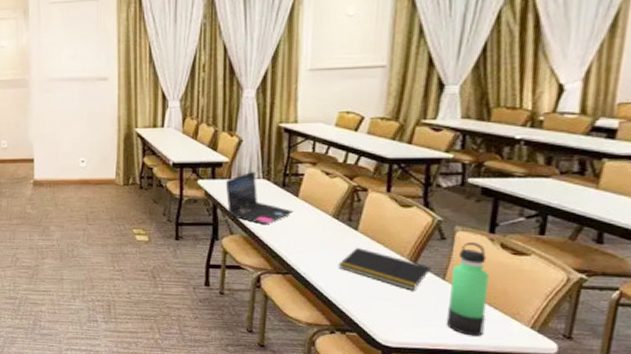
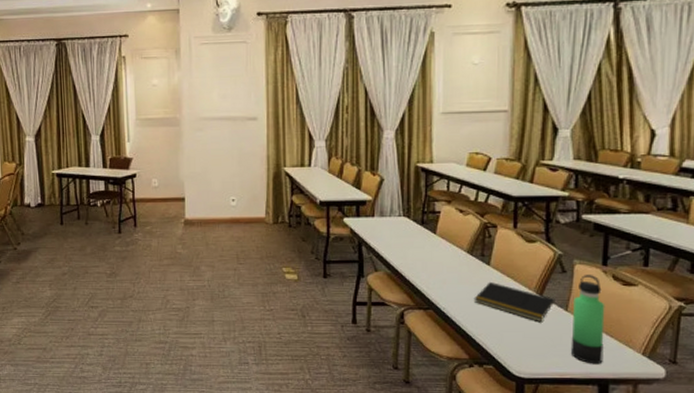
laptop: present [225,171,294,224] -> none [369,209,433,260]

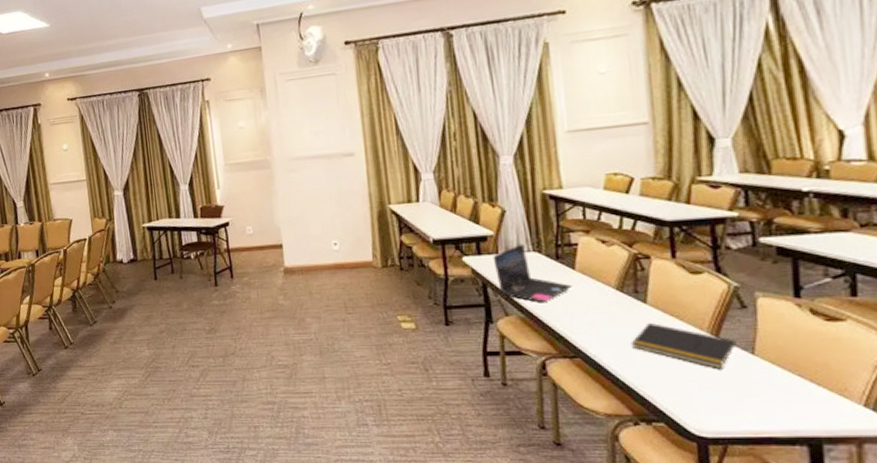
laptop: none [369,209,433,260] -> present [492,243,573,302]
thermos bottle: present [570,274,605,365] -> none [761,308,811,420]

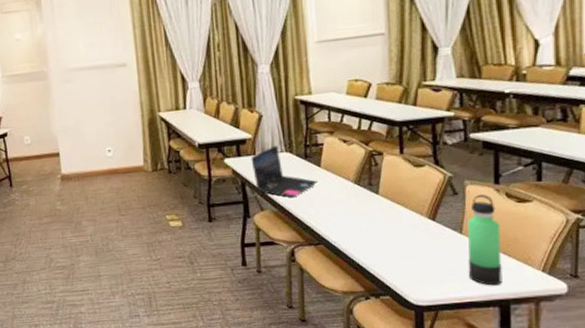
notepad: present [630,322,737,370] -> none [364,210,449,248]
thermos bottle: none [761,308,811,420] -> present [468,193,502,286]

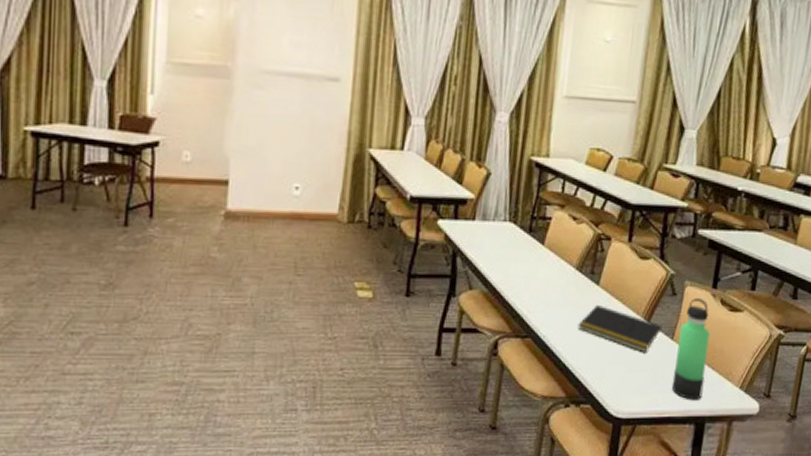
laptop: present [250,145,319,197] -> none [468,211,539,277]
notepad: none [364,210,449,248] -> present [577,304,662,353]

